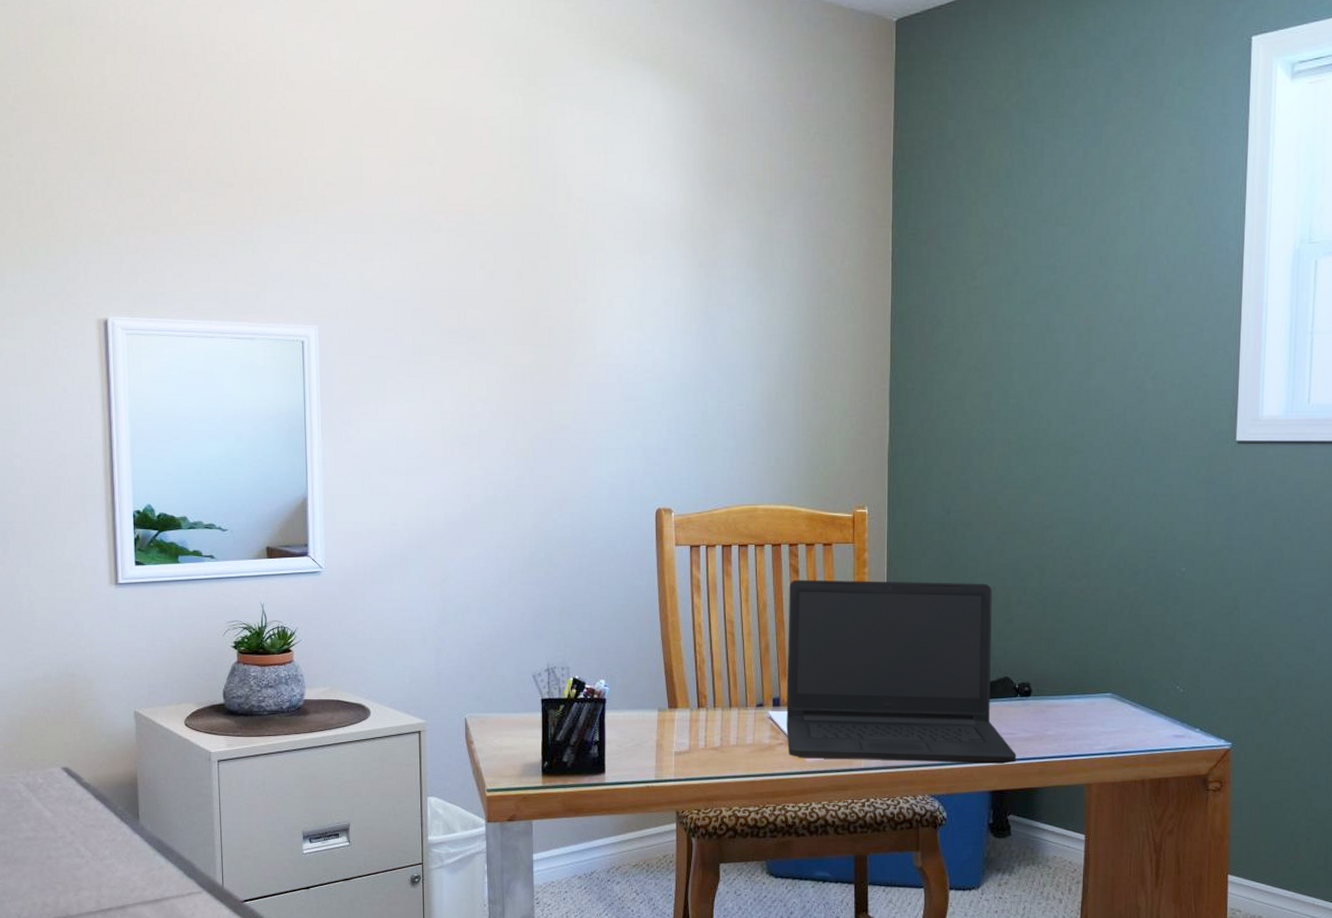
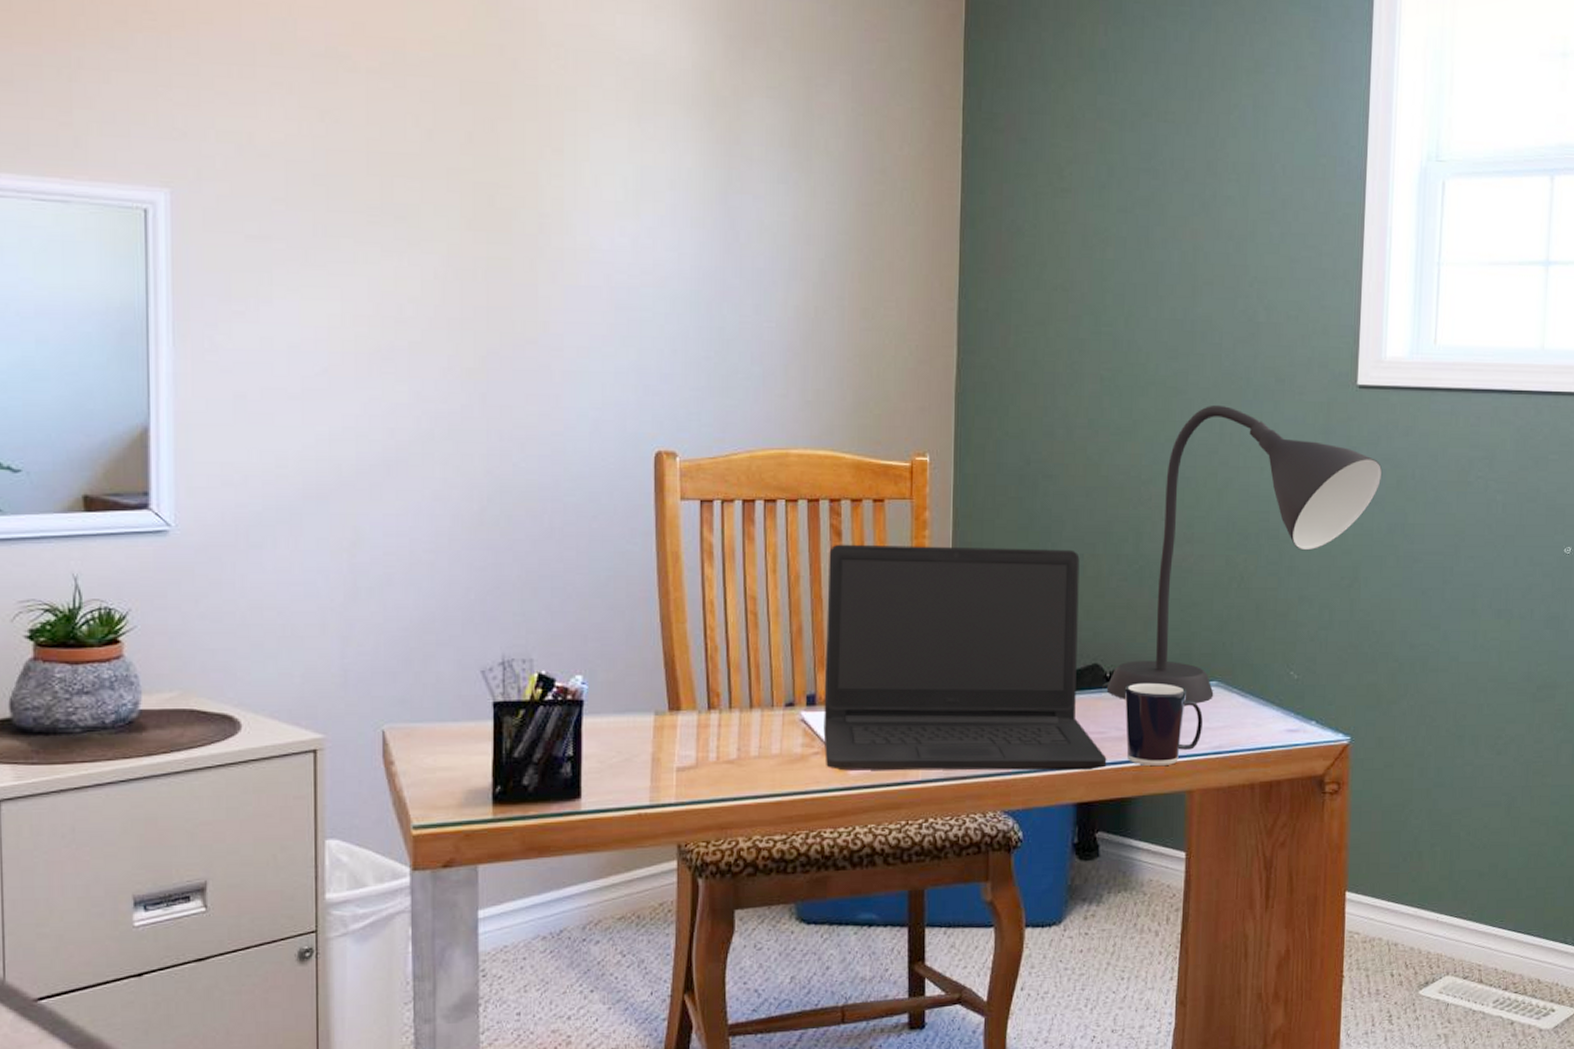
desk lamp: none [1012,461,1260,712] -> present [1102,404,1383,704]
mug: none [1032,693,1099,763] -> present [1125,682,1203,767]

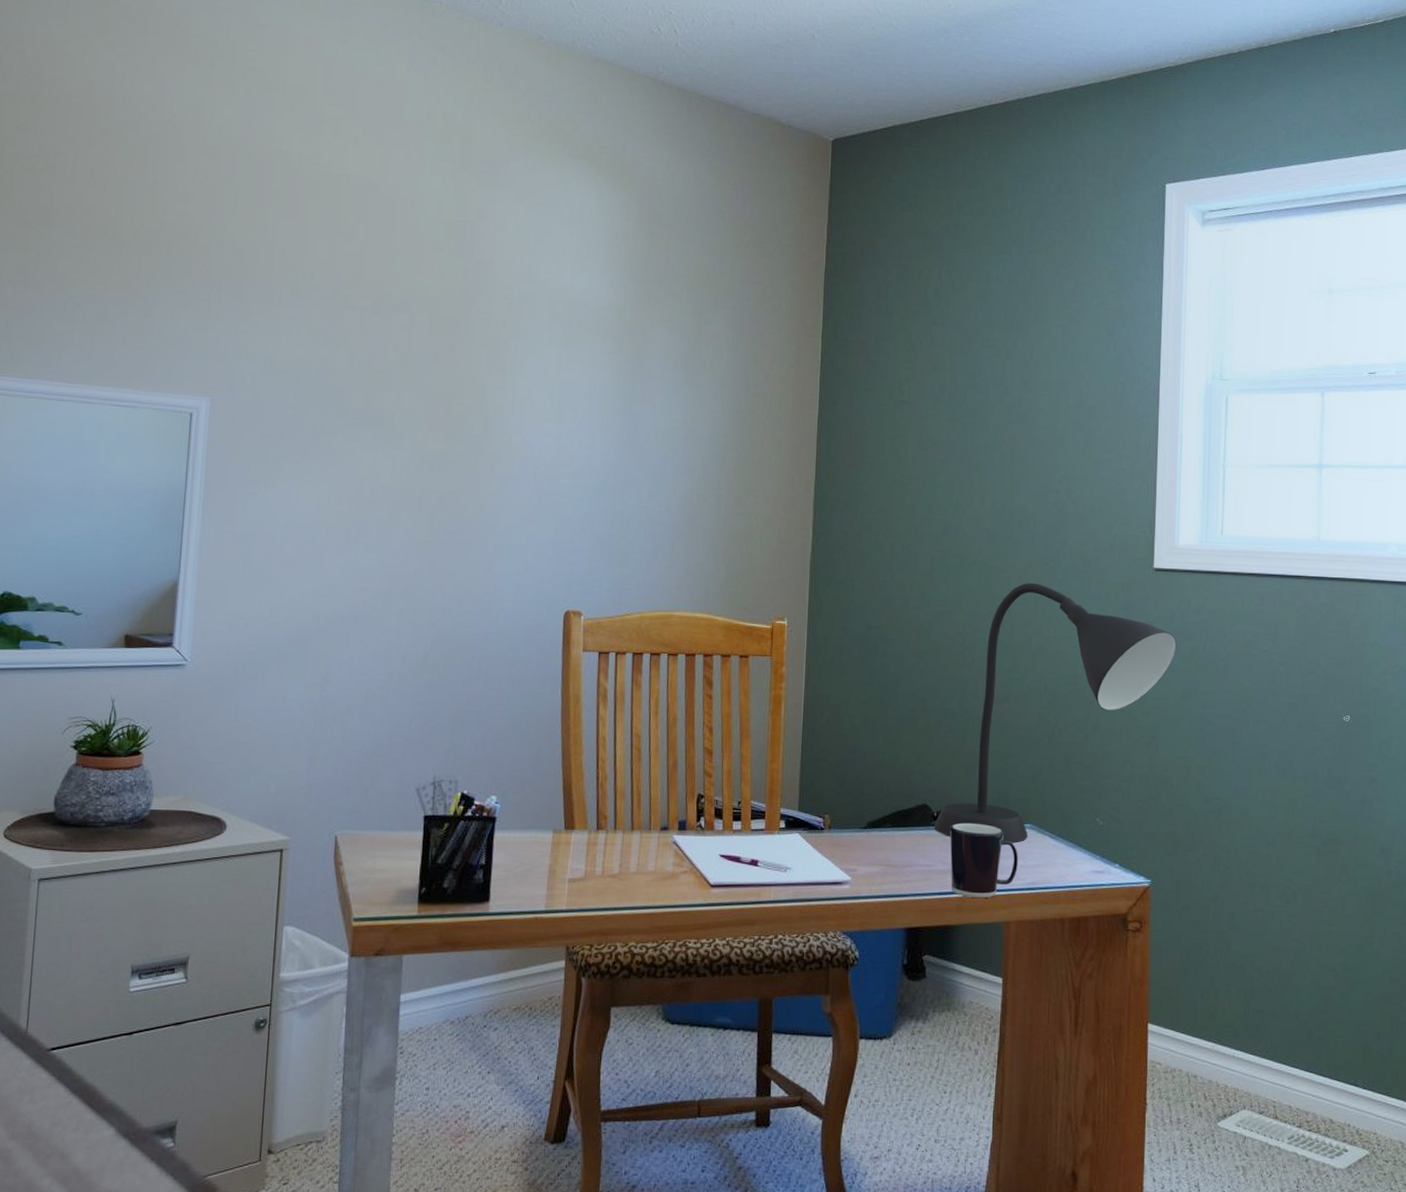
laptop: present [823,544,1107,771] -> none [691,692,934,898]

